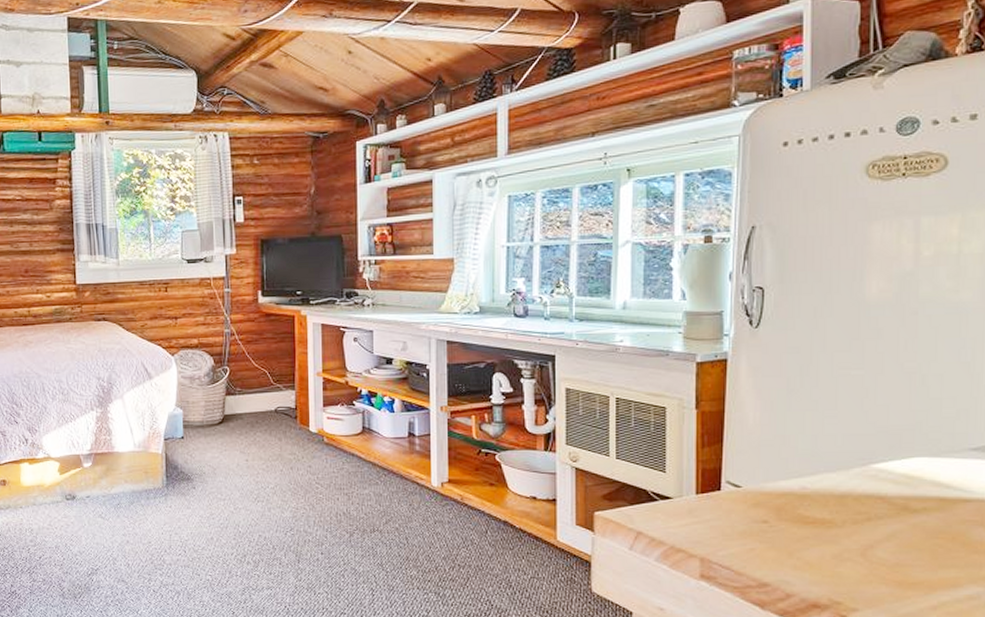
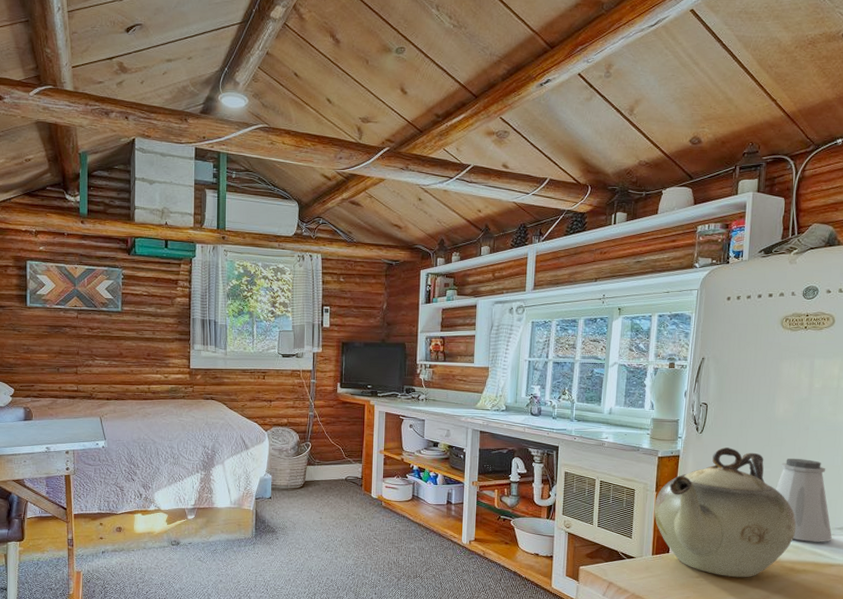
teapot: none [695,345,908,521] -> present [654,447,797,578]
saltshaker: none [872,355,964,469] -> present [775,459,832,542]

